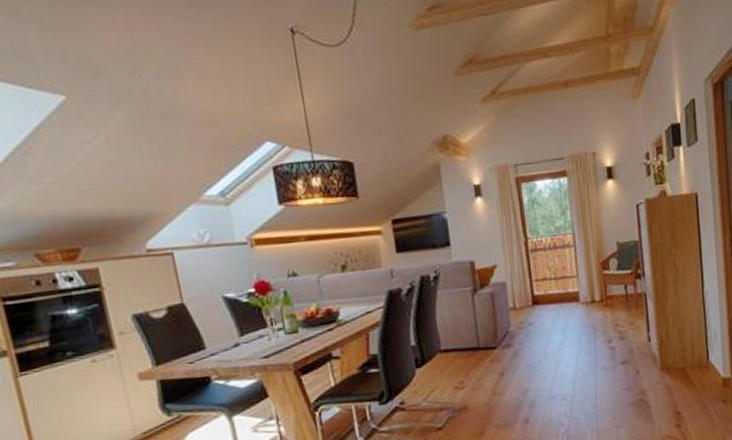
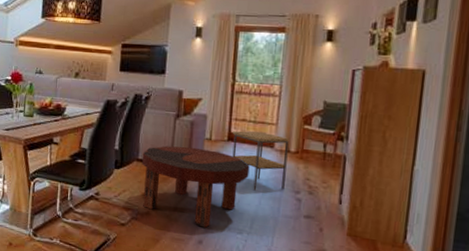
coffee table: none [444,319,561,405] -> present [141,146,250,228]
side table: none [535,287,597,351] -> present [232,131,289,191]

